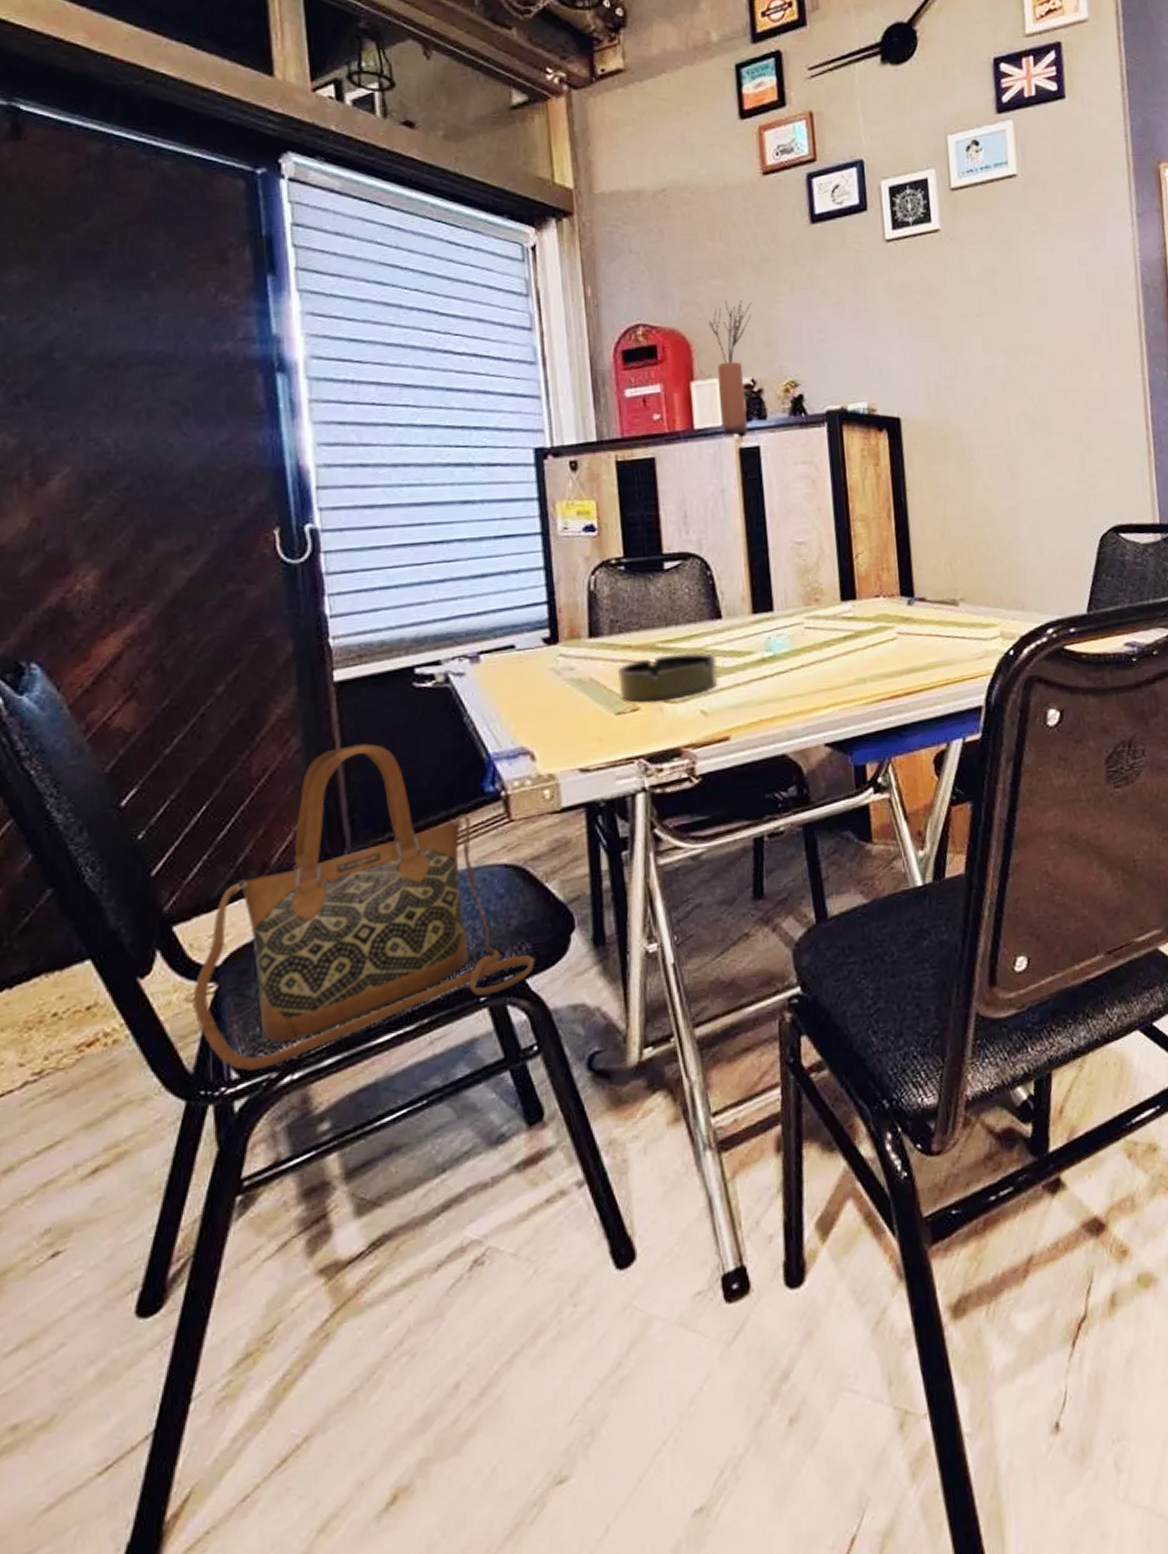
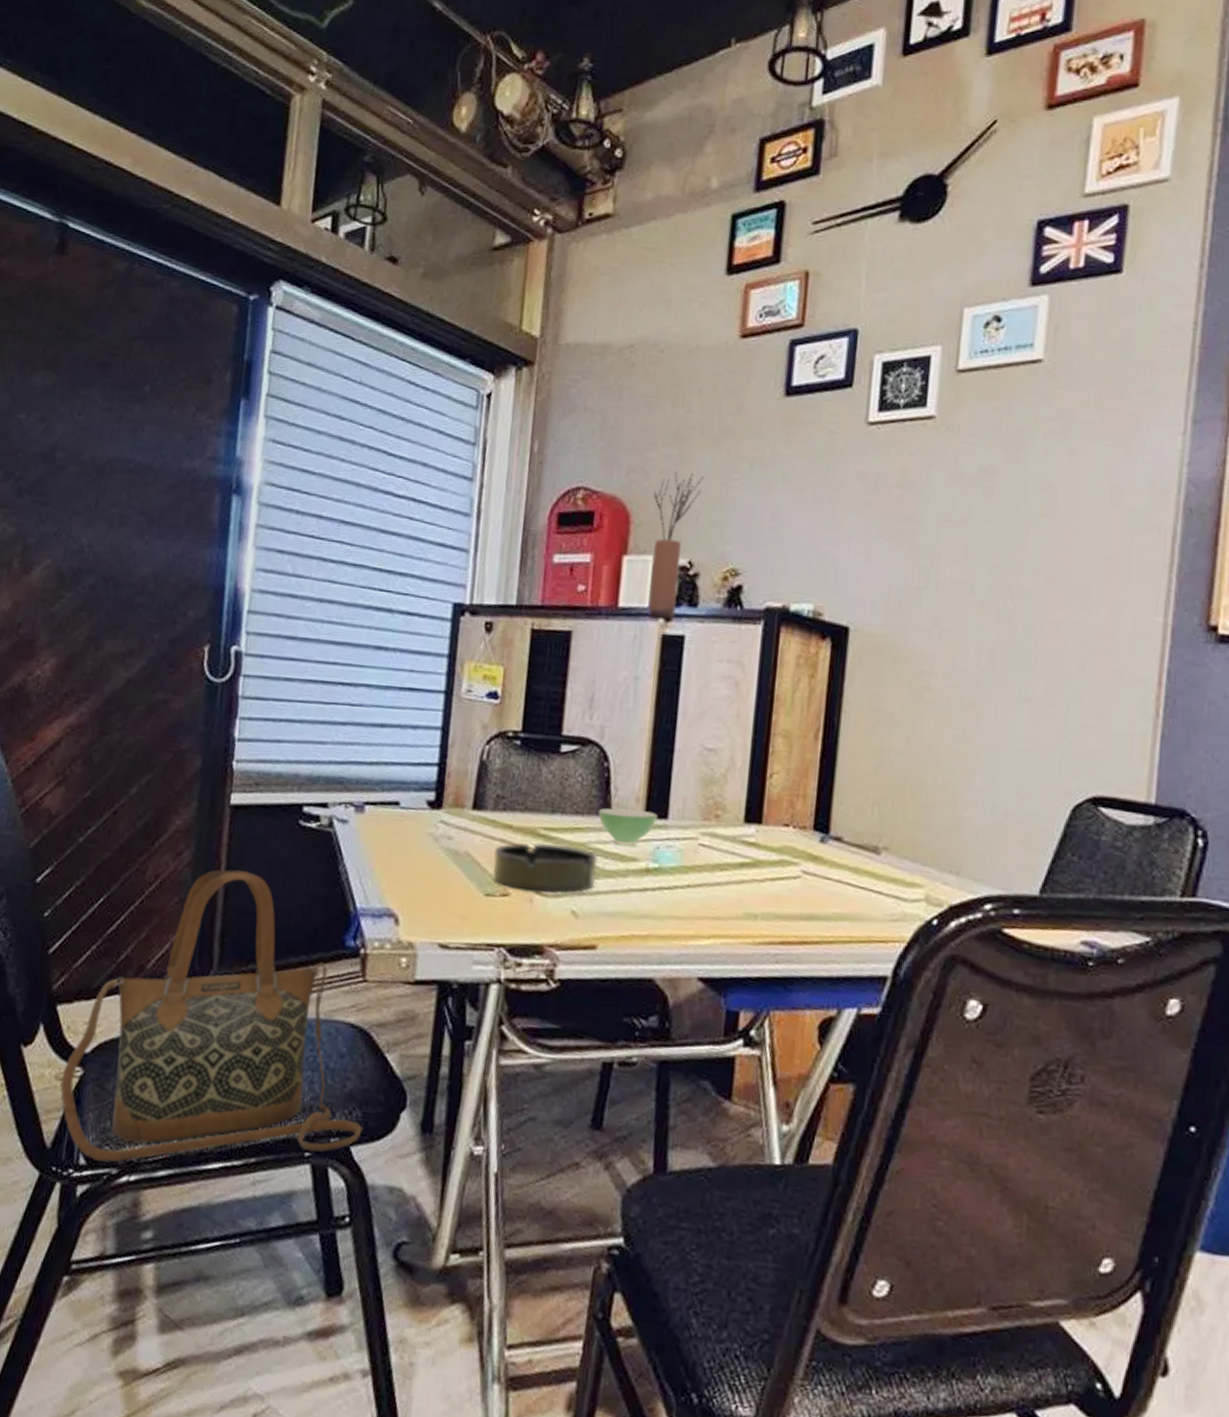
bowl: none [709,607,764,644] -> present [598,807,658,847]

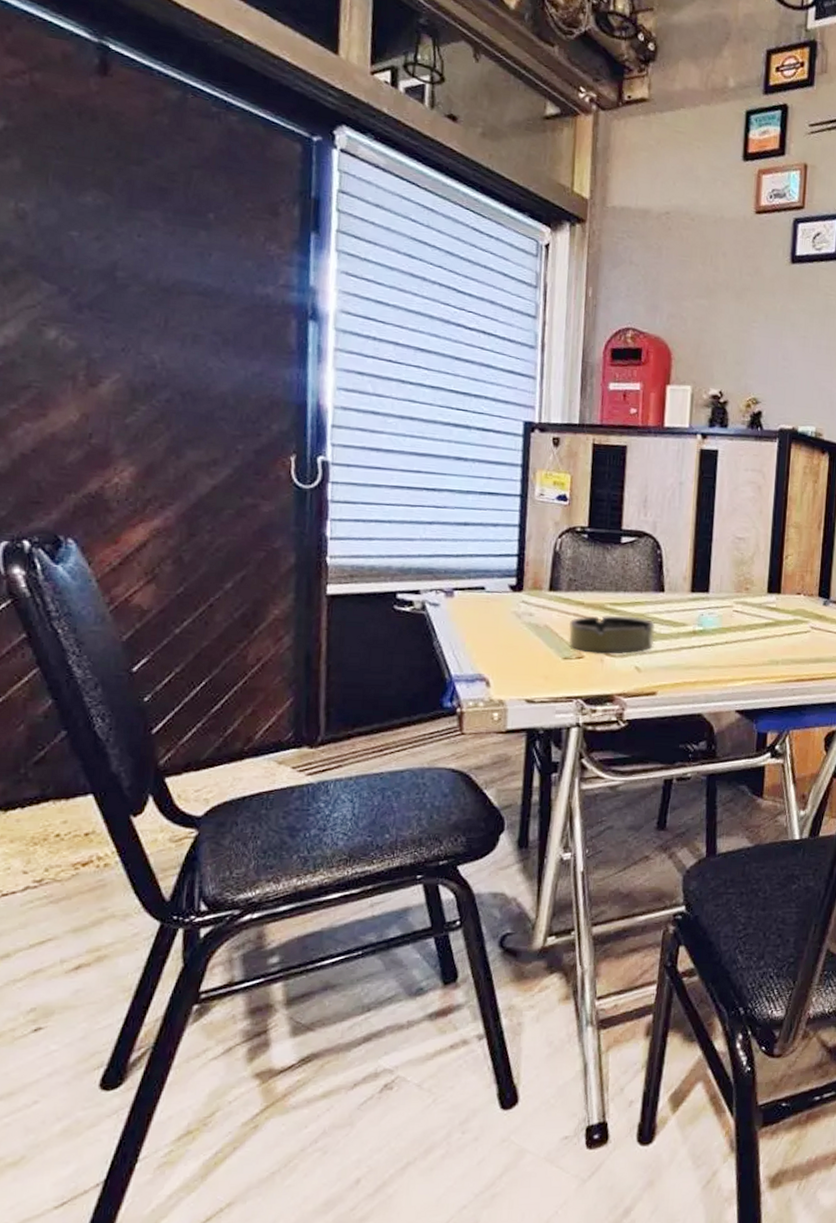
handbag: present [60,869,363,1162] -> none [175,650,467,906]
bowl: present [598,807,658,847] -> none [653,585,701,615]
vase: present [648,471,704,621] -> none [688,319,730,439]

